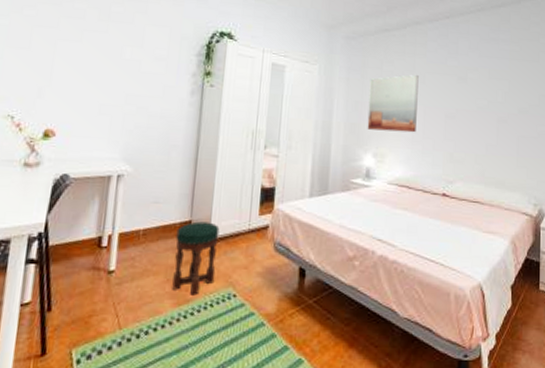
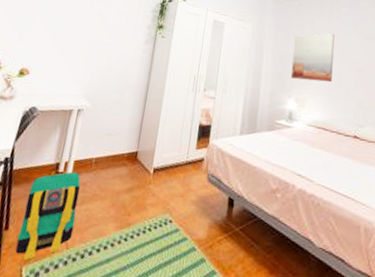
backpack: none [60,243,129,344] -> present [15,169,81,261]
stool: present [172,221,220,296] -> none [116,152,162,220]

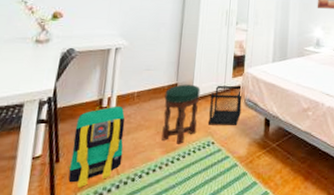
stool: none [116,152,162,220] -> present [161,84,201,144]
wastebasket: none [167,156,207,203] -> present [208,85,243,125]

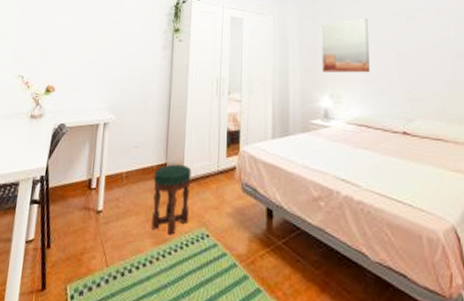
backpack: present [67,104,125,188] -> none [58,185,114,280]
wastebasket: present [208,85,243,125] -> none [202,165,239,215]

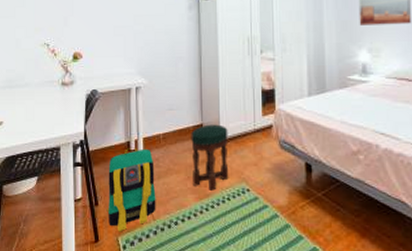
backpack: none [58,185,114,280] -> present [106,147,156,232]

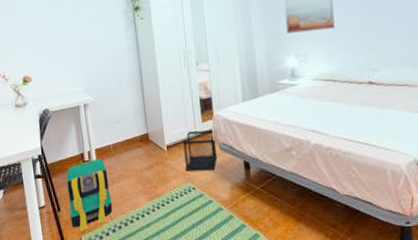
stool: present [191,124,229,191] -> none [138,132,176,191]
wastebasket: none [239,124,277,171] -> present [182,130,218,172]

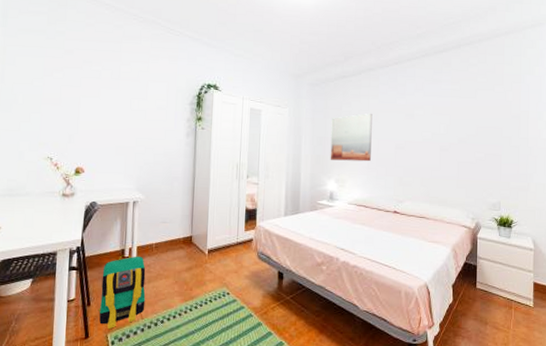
wastebasket: present [182,130,218,172] -> none [223,238,256,277]

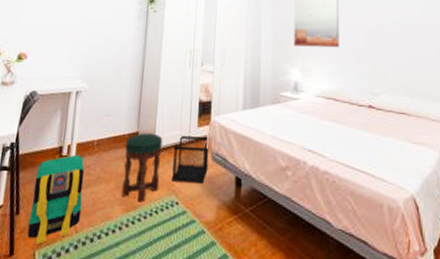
stool: none [180,236,214,294] -> present [121,132,163,202]
wastebasket: none [223,238,256,277] -> present [172,135,210,183]

